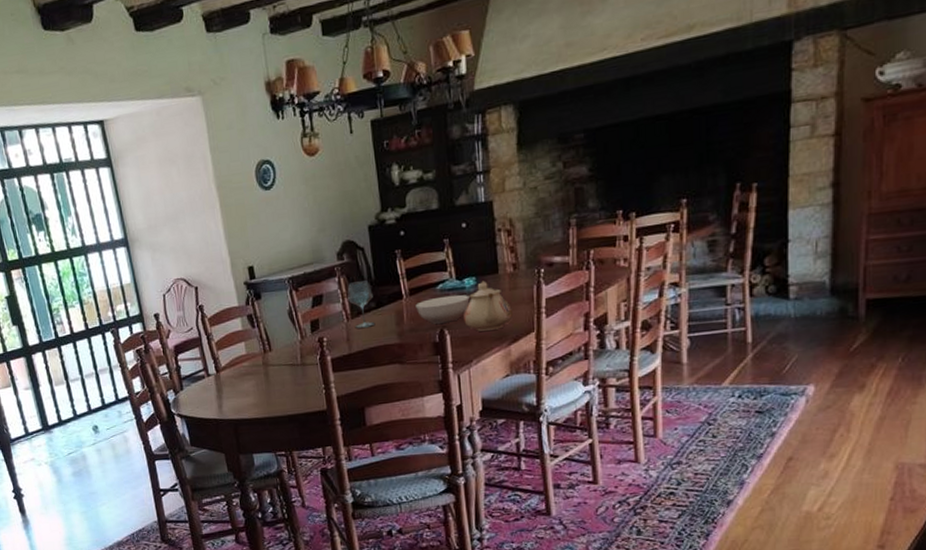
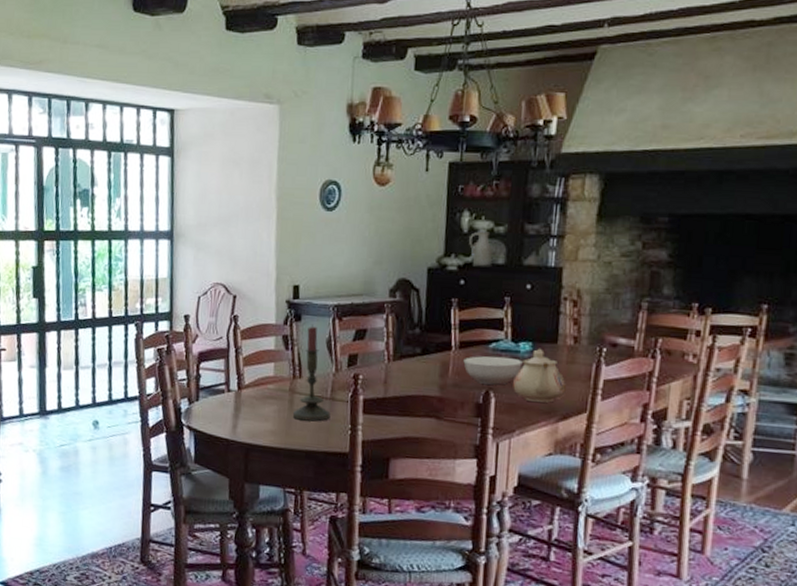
candle: none [268,300,304,390] -> present [292,324,331,422]
wine glass: present [347,280,376,329] -> none [393,322,421,374]
ceramic pitcher: none [402,180,427,218] -> present [469,231,493,268]

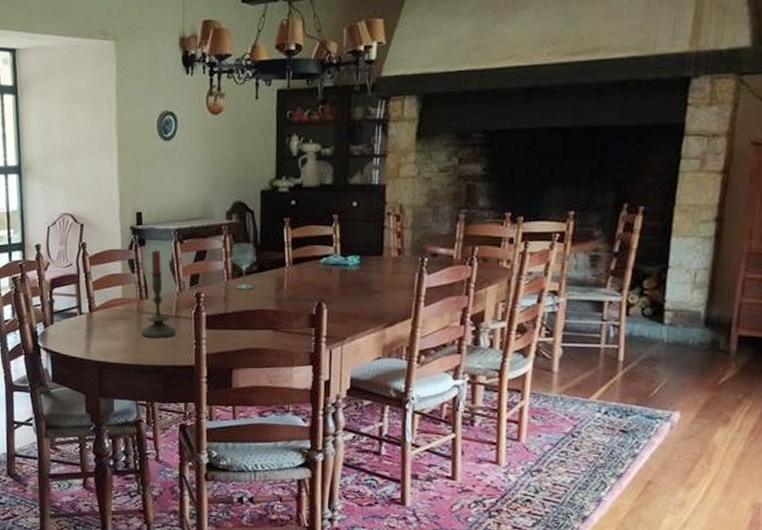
wine glass: none [393,322,421,374] -> present [231,242,257,290]
bowl: present [463,355,523,385] -> none [297,270,351,297]
teapot: present [513,348,566,403] -> none [343,261,392,312]

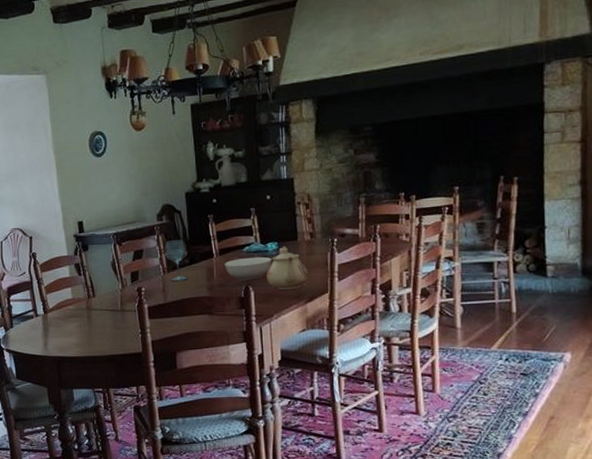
candle: present [141,248,176,338] -> none [91,252,123,332]
bowl: none [297,270,351,297] -> present [224,256,272,281]
teapot: none [343,261,392,312] -> present [266,246,309,291]

